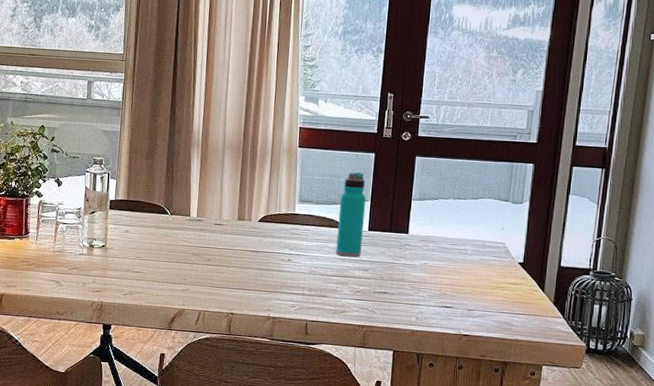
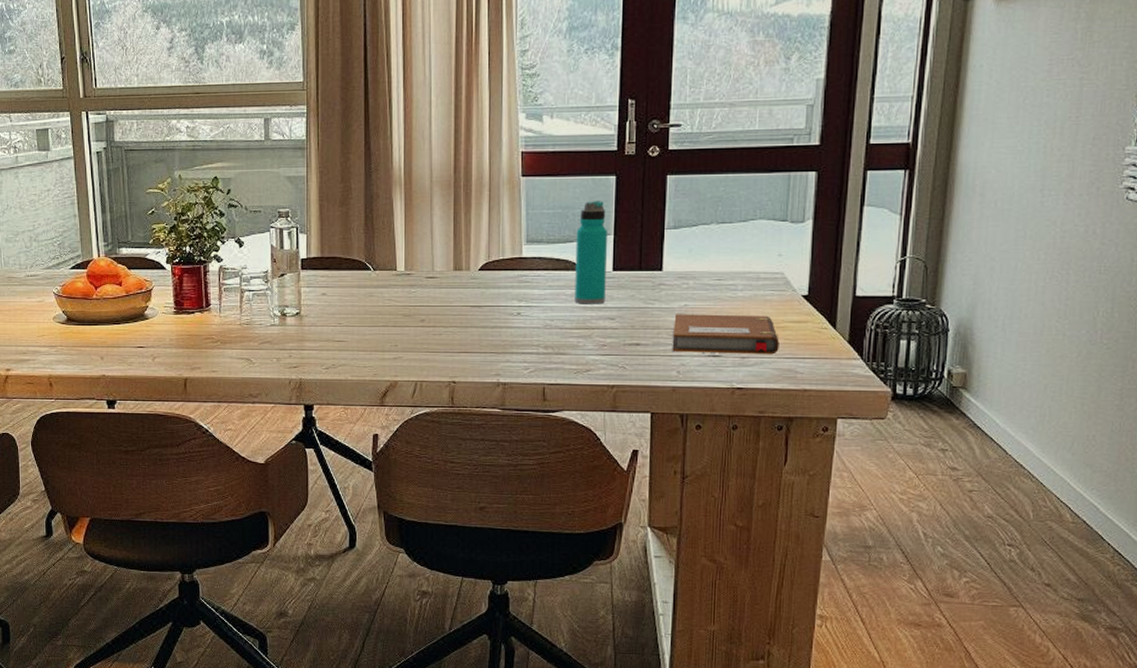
notebook: none [413,270,499,309] -> present [672,314,779,355]

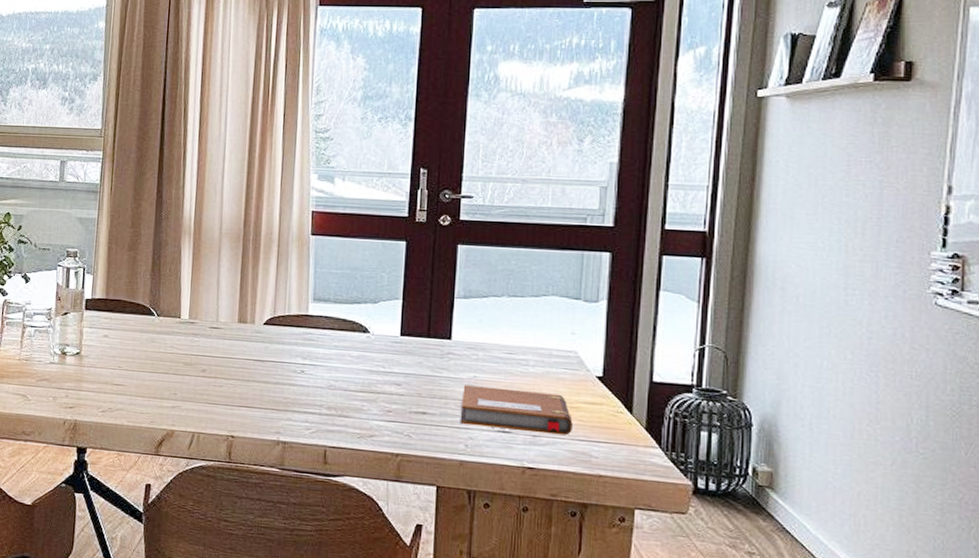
water bottle: present [574,201,607,304] -> none [360,264,396,369]

